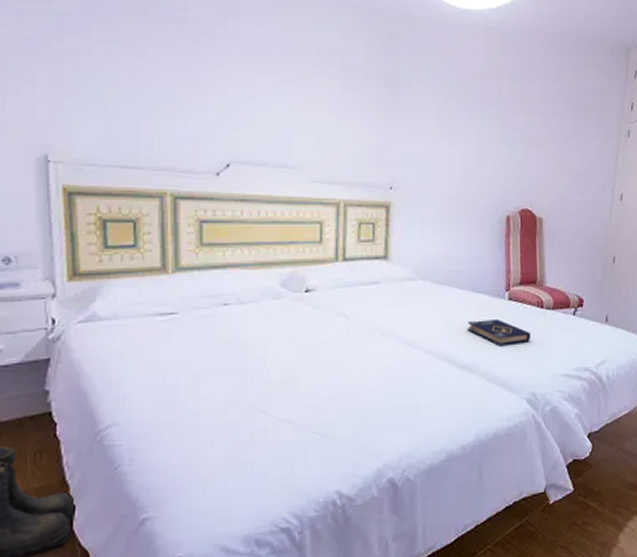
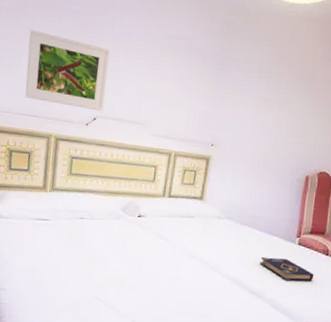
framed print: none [114,45,239,154] -> present [25,29,110,111]

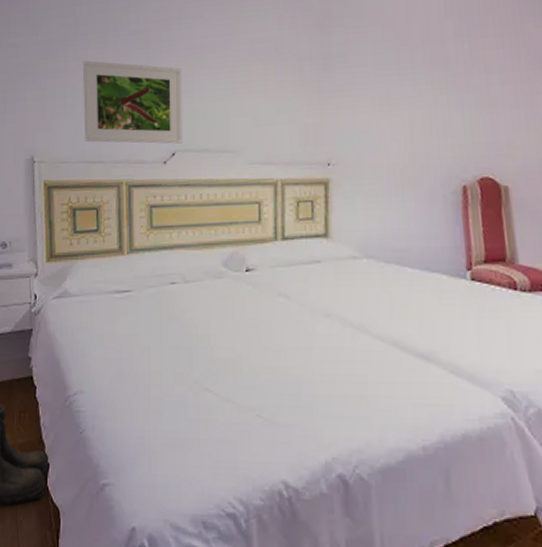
book: present [259,256,314,281] -> none [421,303,504,332]

